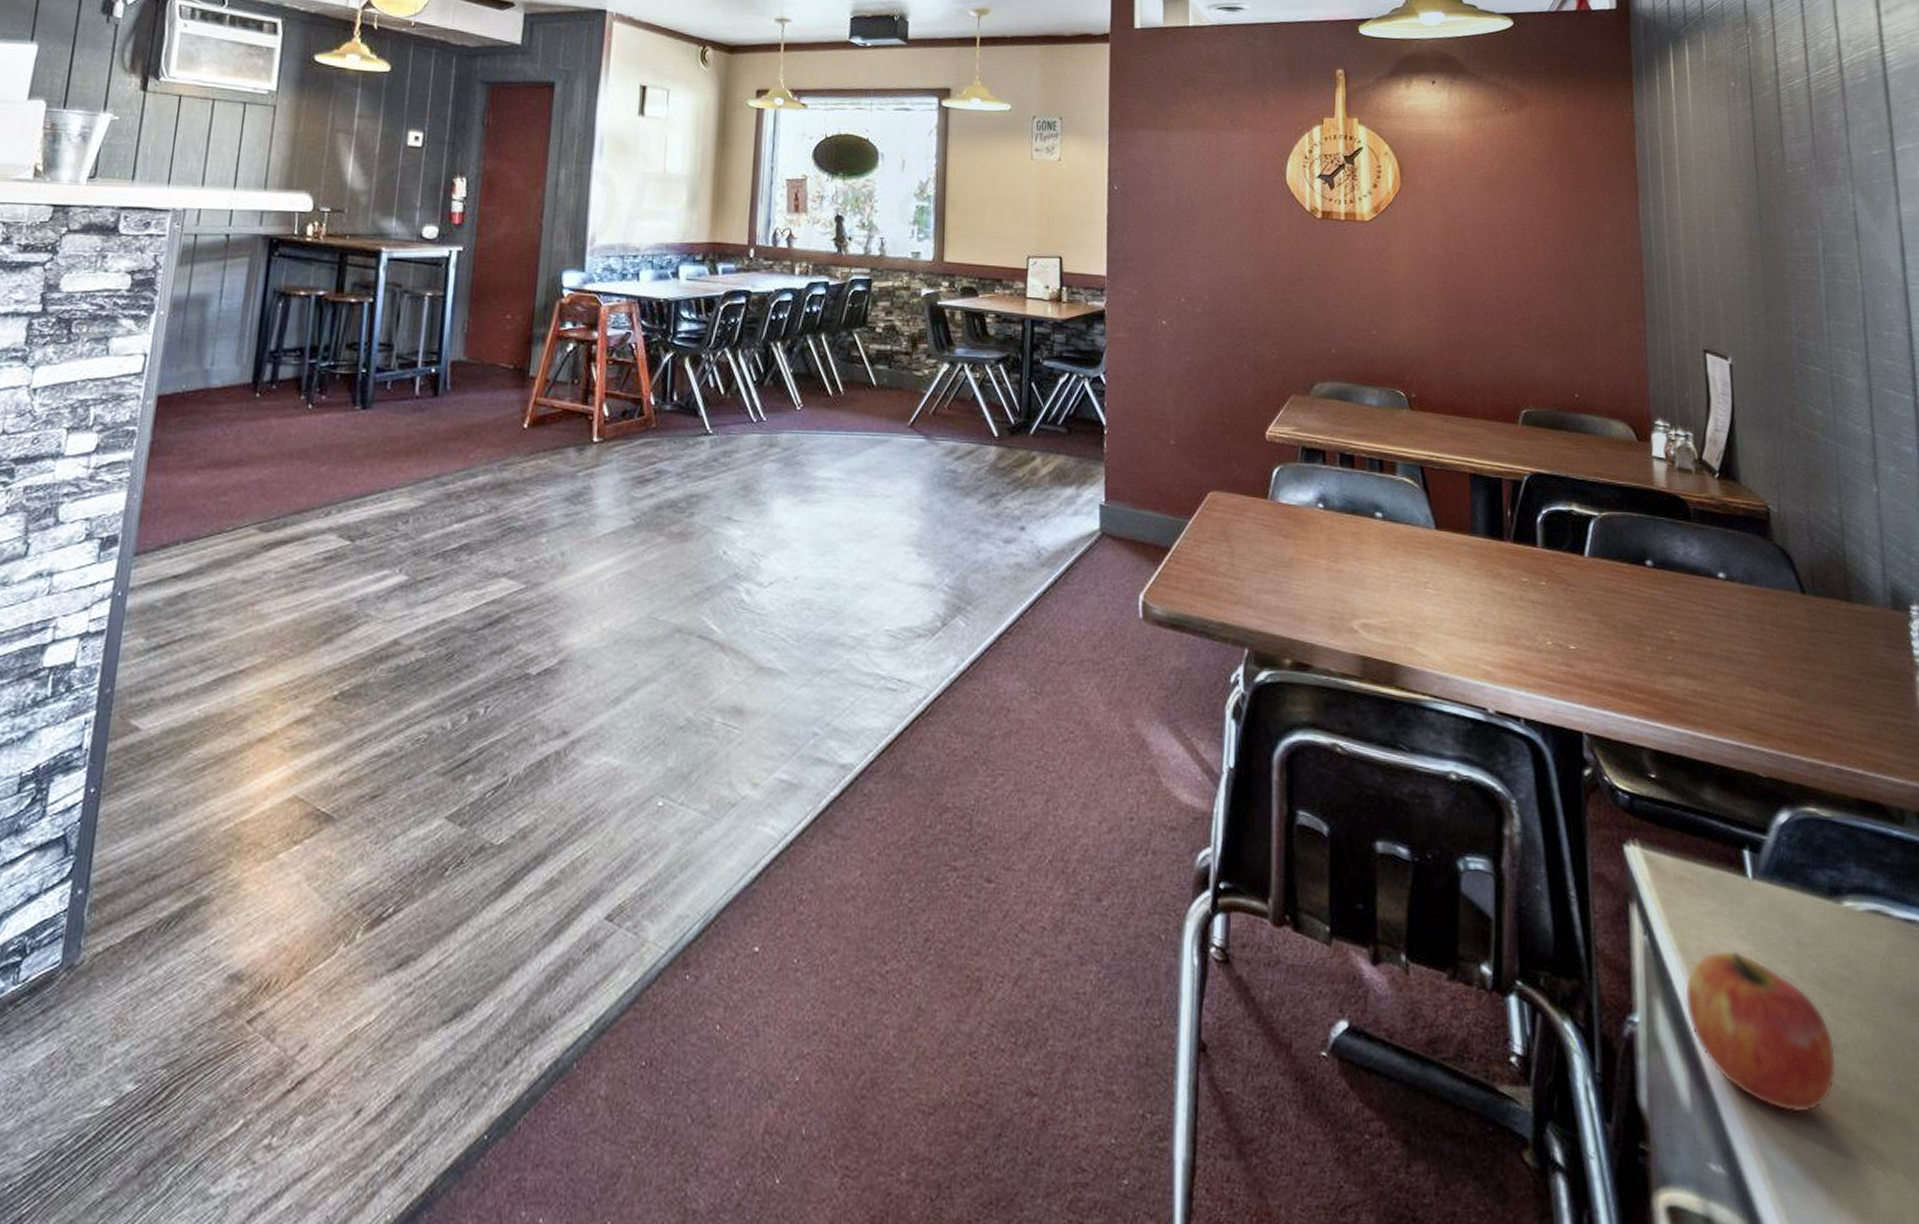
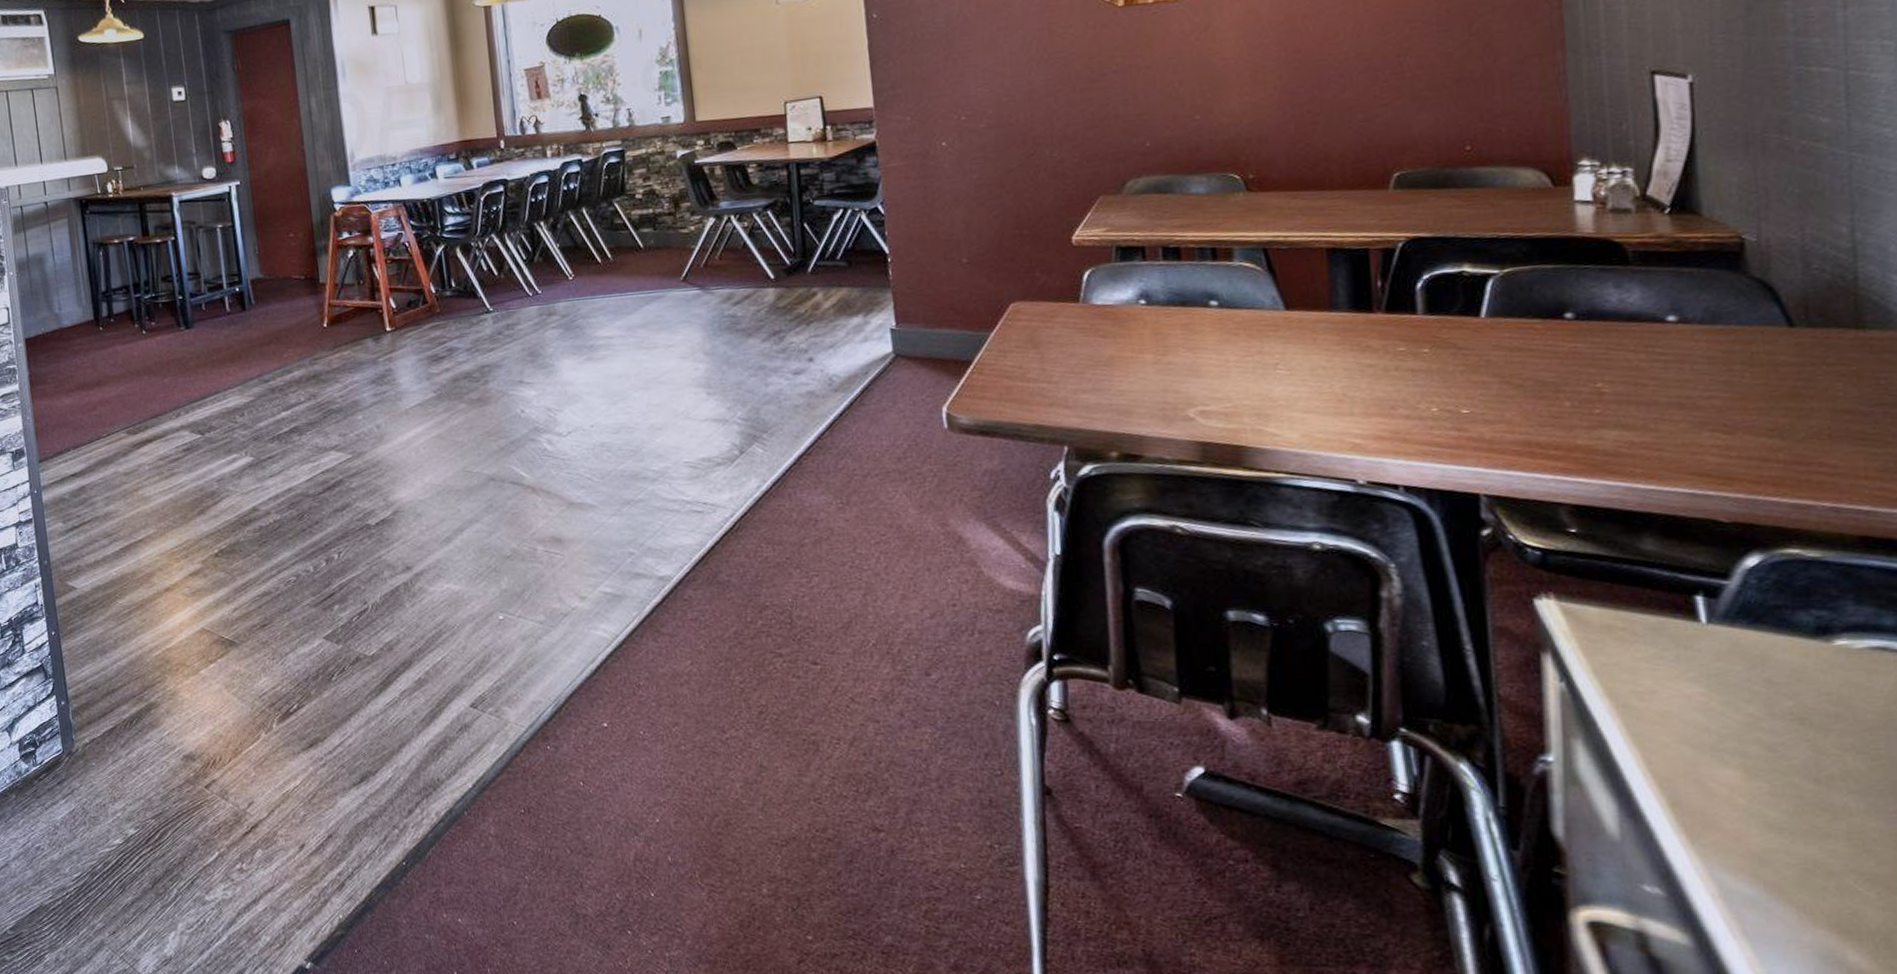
apple: present [1684,949,1837,1114] -> none [1612,691,1818,842]

